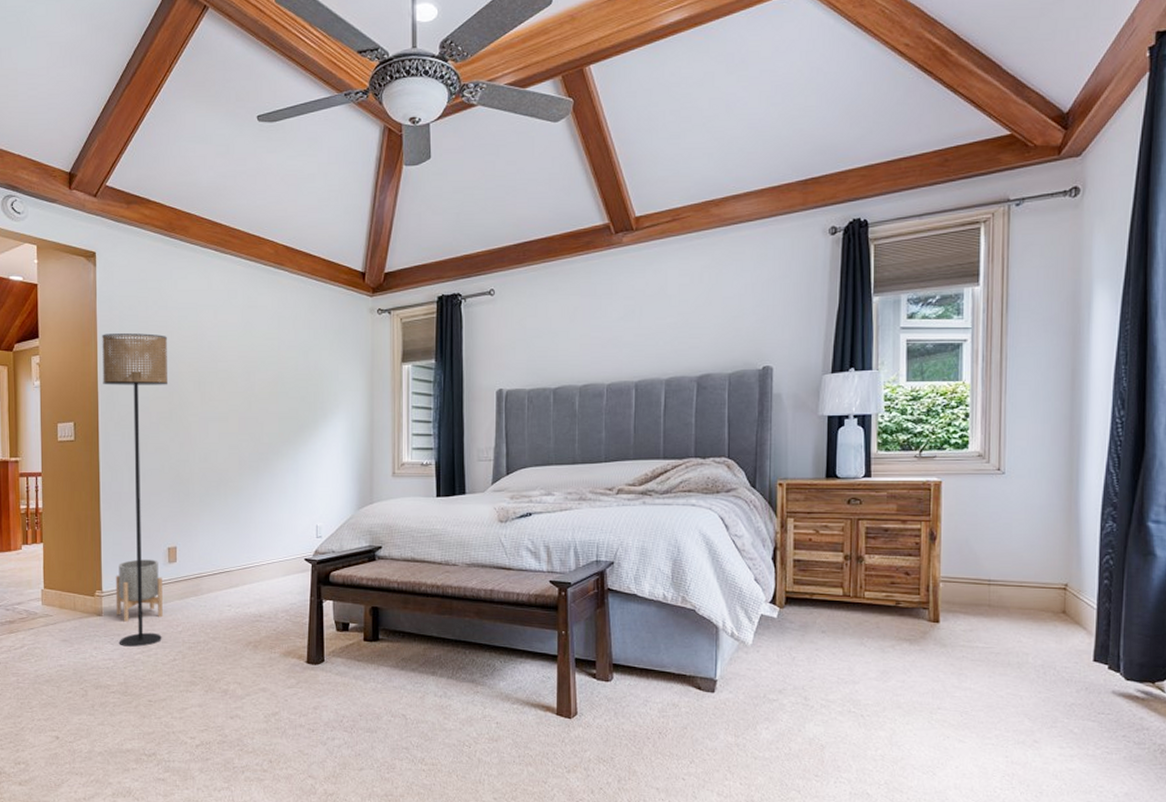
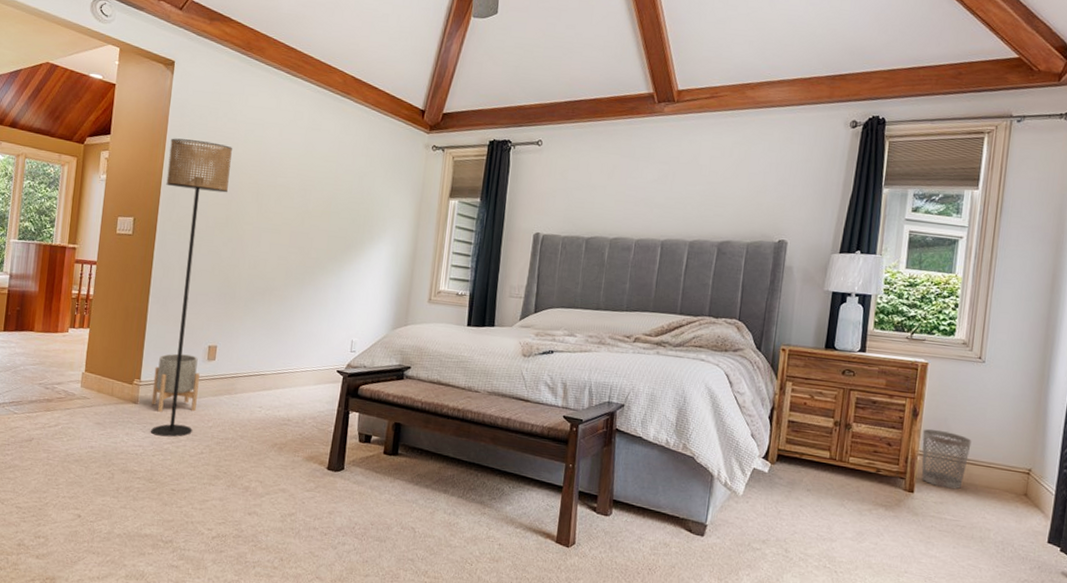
wastebasket: none [942,552,998,614] -> present [921,429,972,490]

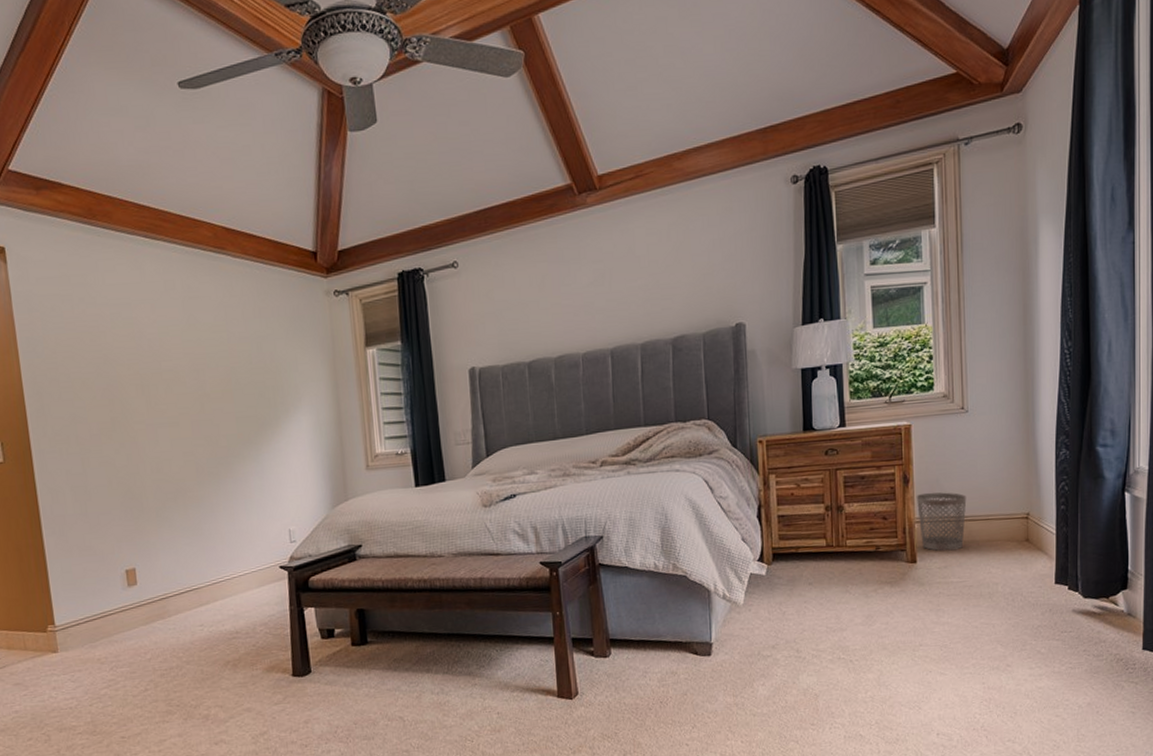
floor lamp: present [151,138,232,438] -> none [23,335,129,683]
planter: present [151,353,200,412] -> none [68,584,128,656]

